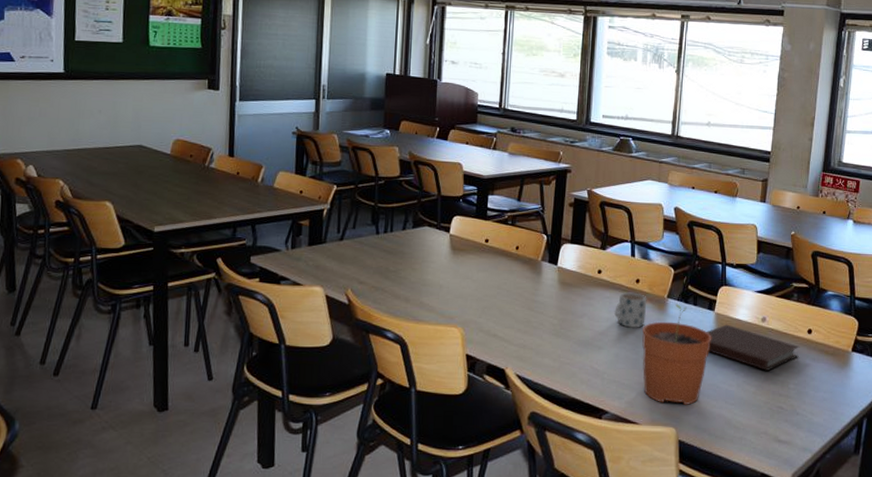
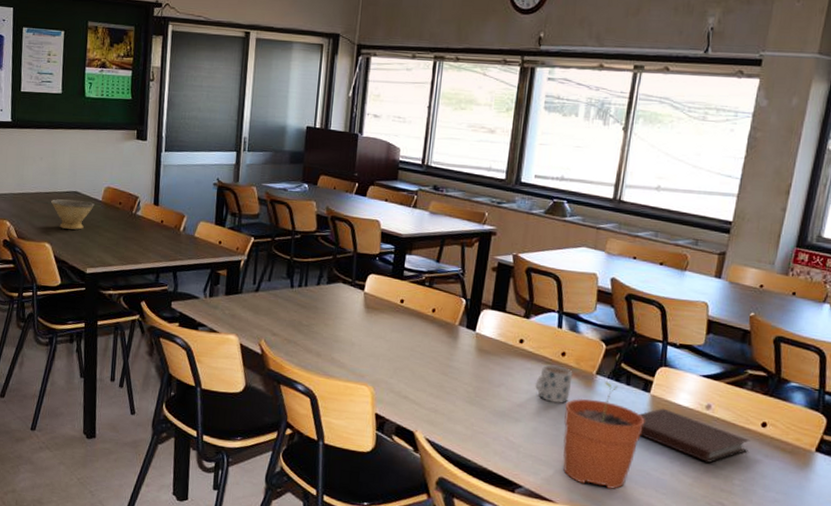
bowl: none [112,153,162,186] -> present [51,199,95,230]

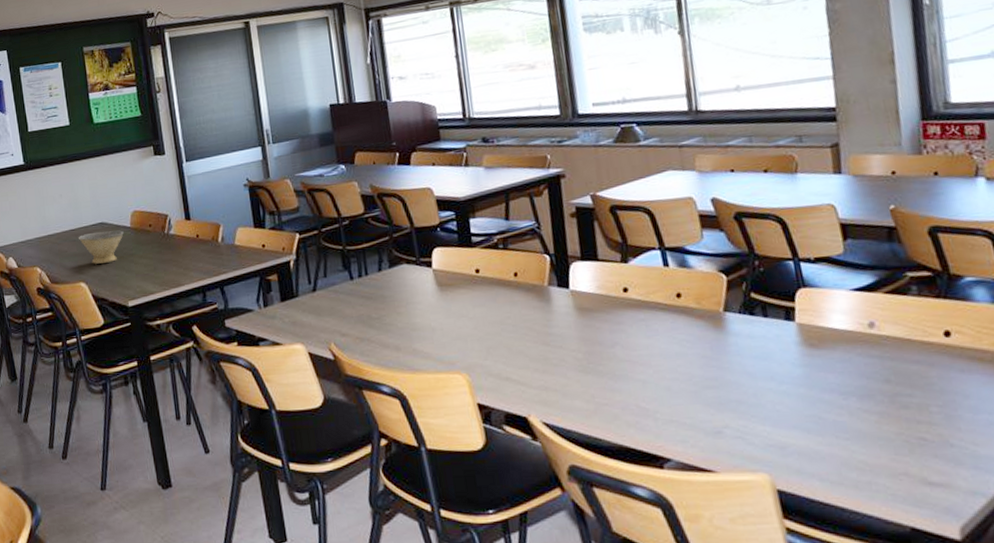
mug: present [535,364,573,404] -> none [654,309,700,355]
plant pot: present [563,382,645,490] -> none [695,318,799,446]
notebook: present [639,408,751,463] -> none [789,336,937,392]

